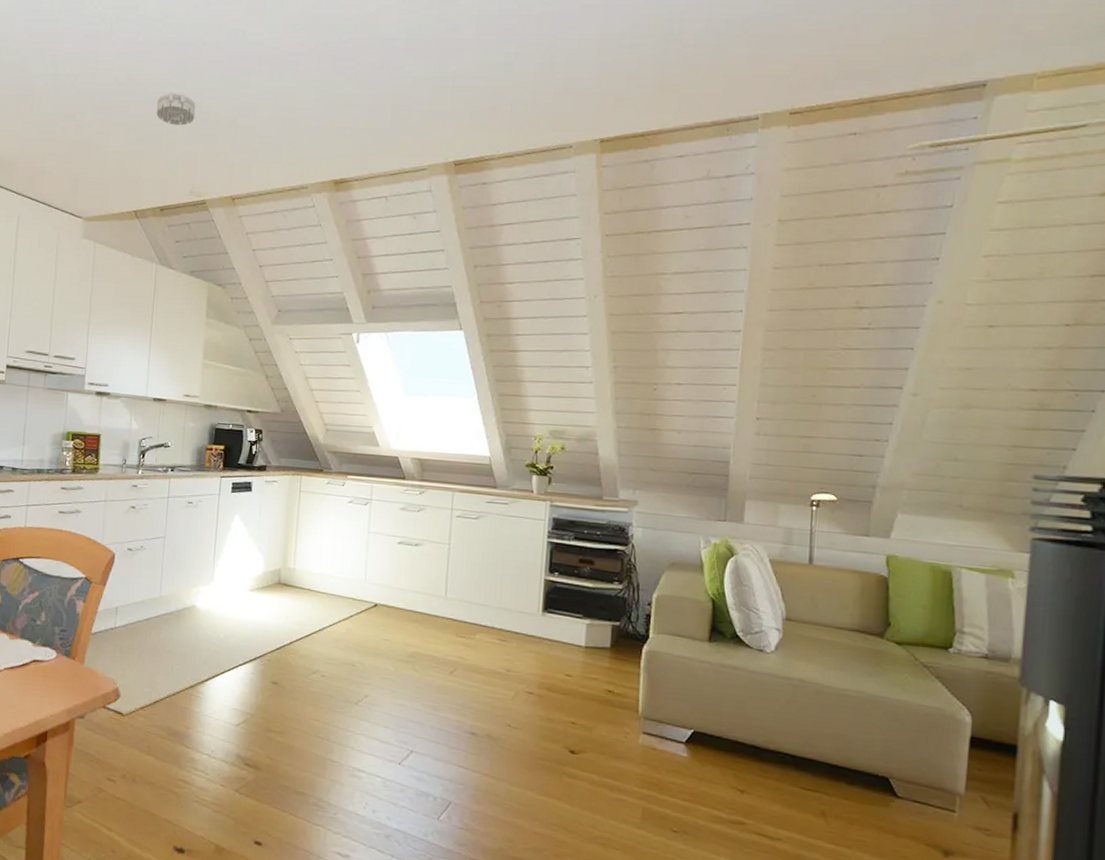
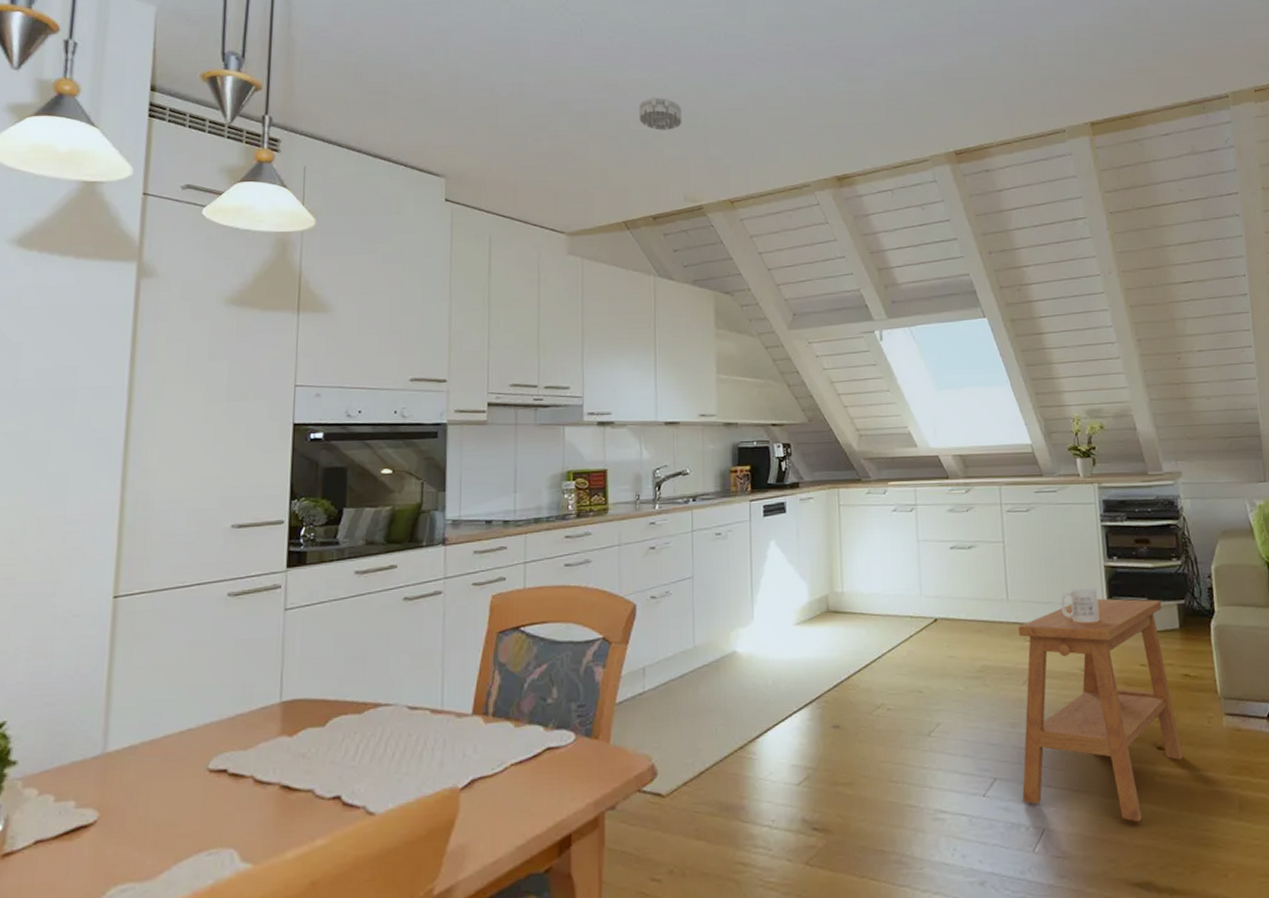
side table: none [435,608,597,812] -> present [1018,598,1183,821]
mug: none [496,596,533,630] -> present [1060,588,1099,623]

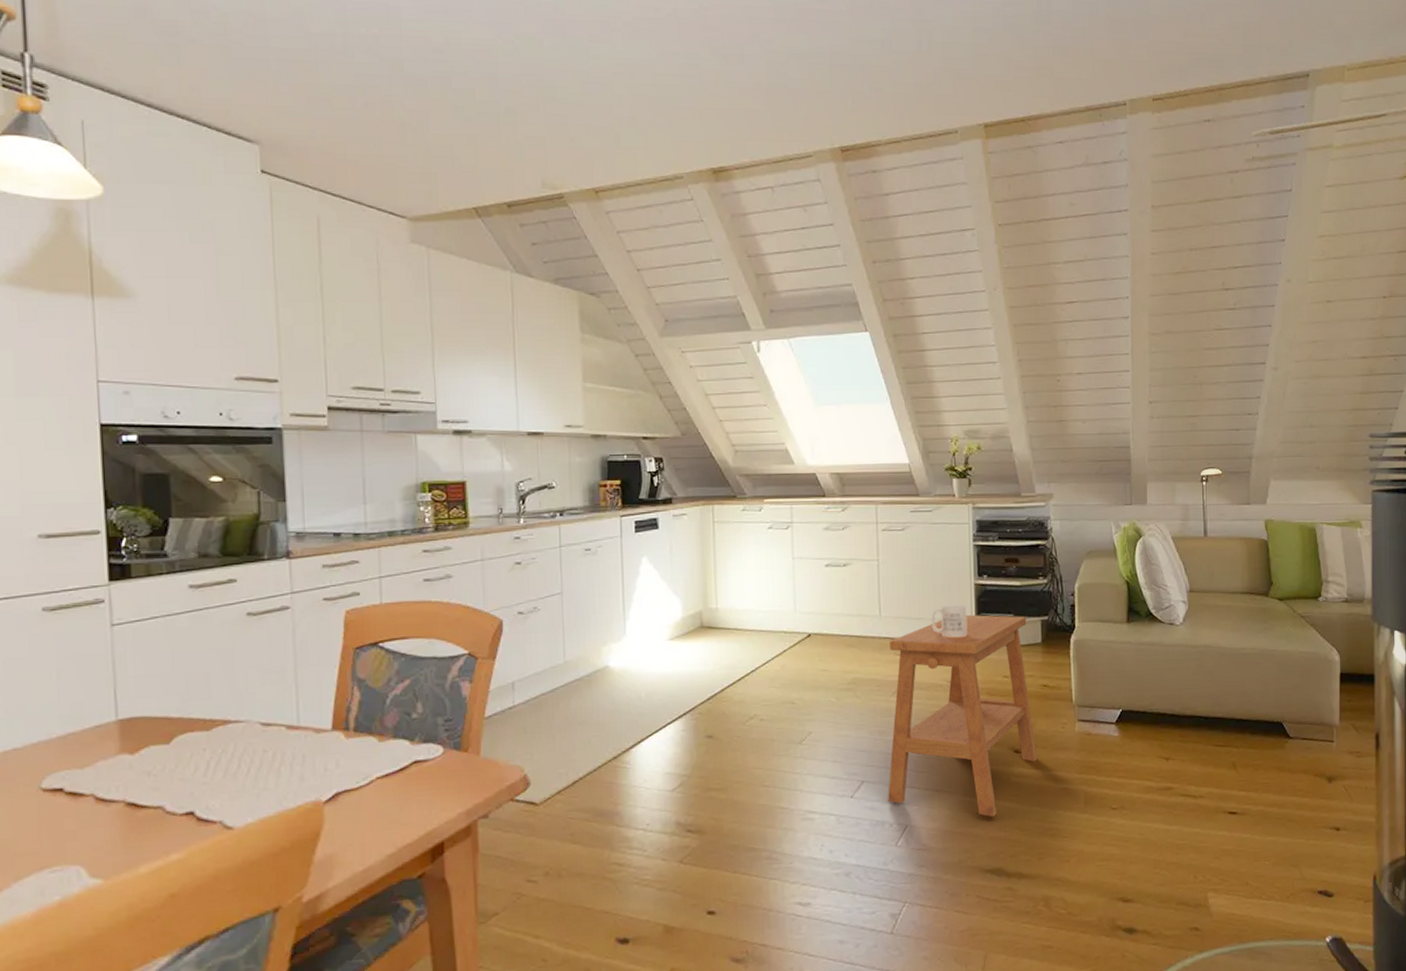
smoke detector: present [639,97,682,130] -> none [486,62,538,103]

